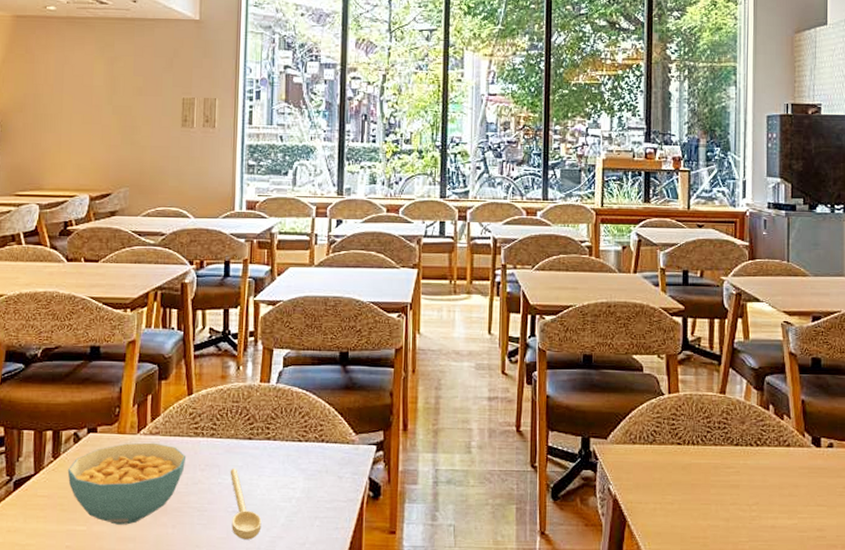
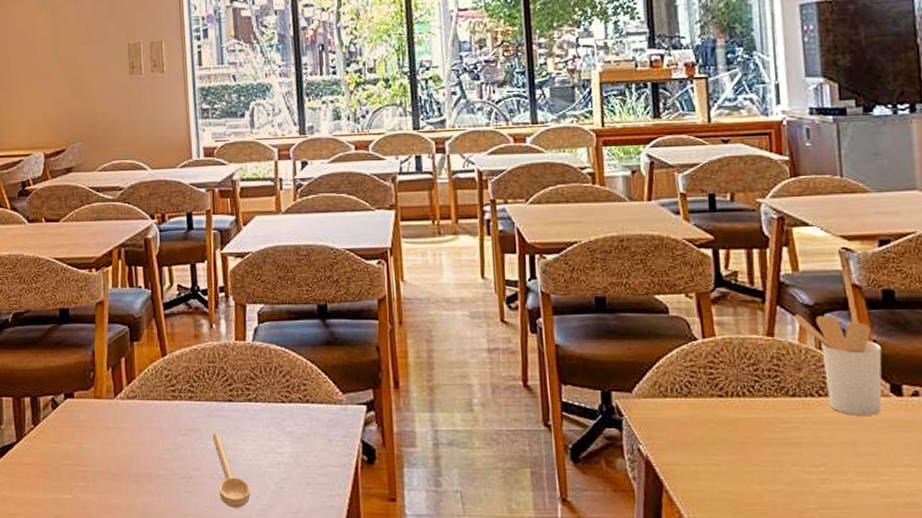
cereal bowl: present [67,442,187,525] -> none [48,407,166,493]
utensil holder: none [743,376,808,464] -> present [794,314,882,417]

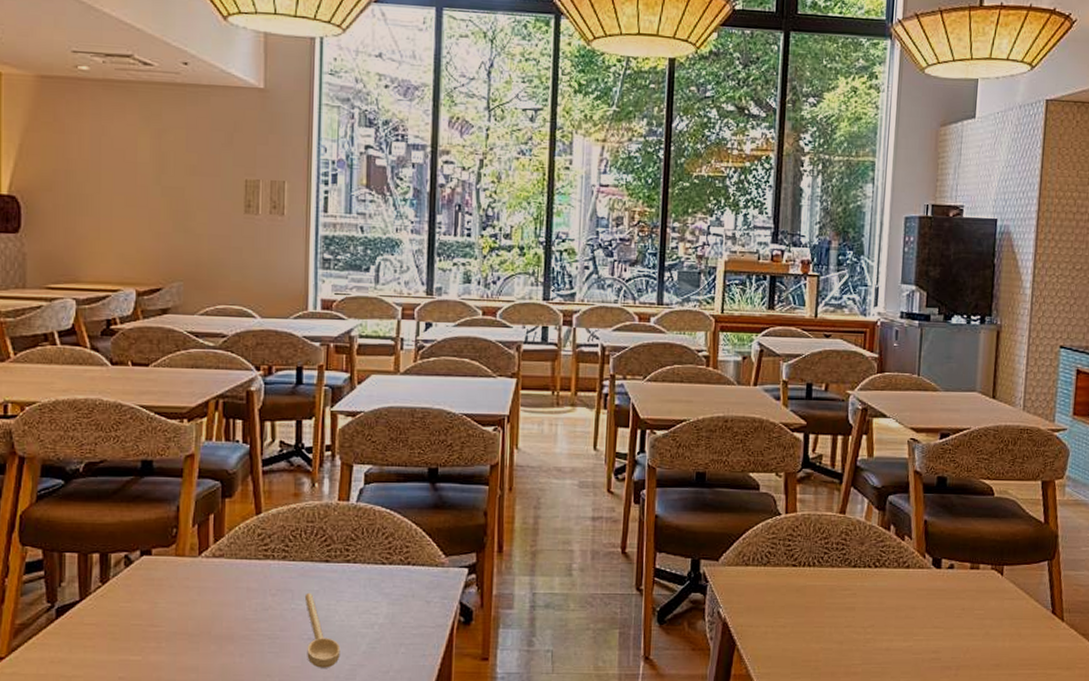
utensil holder: present [794,314,882,417] -> none [864,495,930,586]

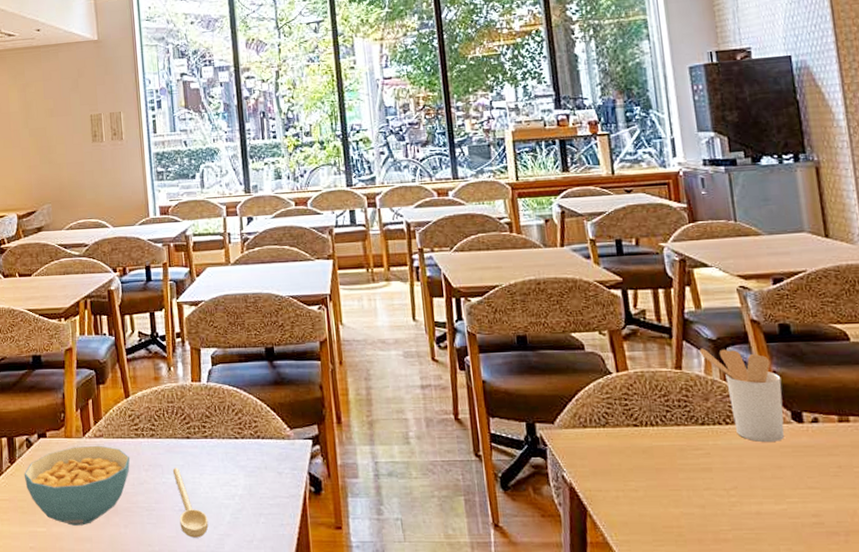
cereal bowl: none [118,566,255,654] -> present [24,445,130,526]
utensil holder: none [864,495,930,586] -> present [699,348,785,443]

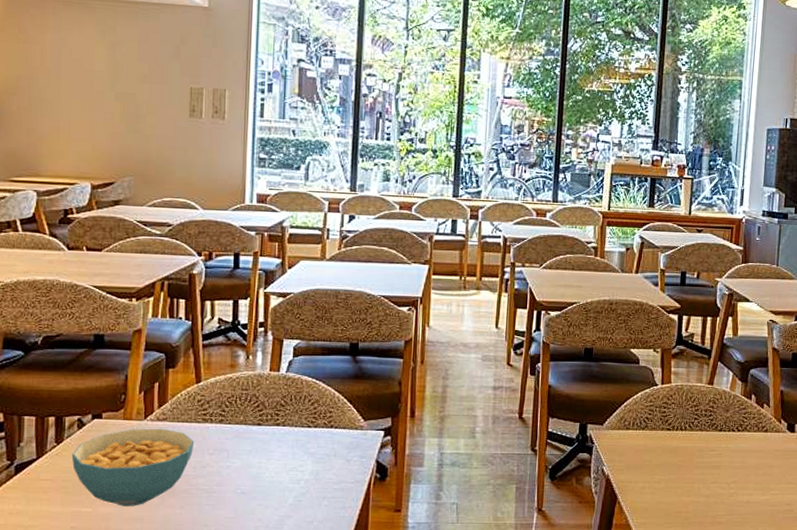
spoon: present [172,467,209,538] -> none [238,452,270,519]
utensil holder: present [699,348,785,443] -> none [729,369,786,447]

